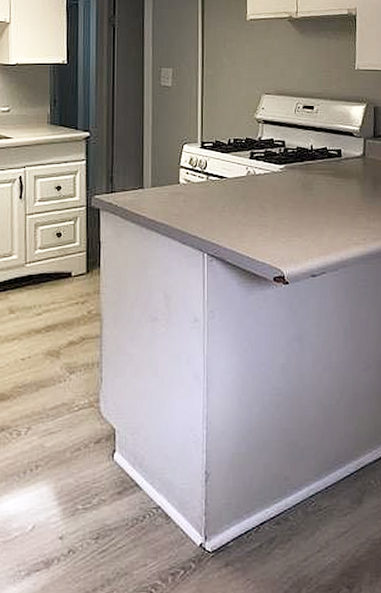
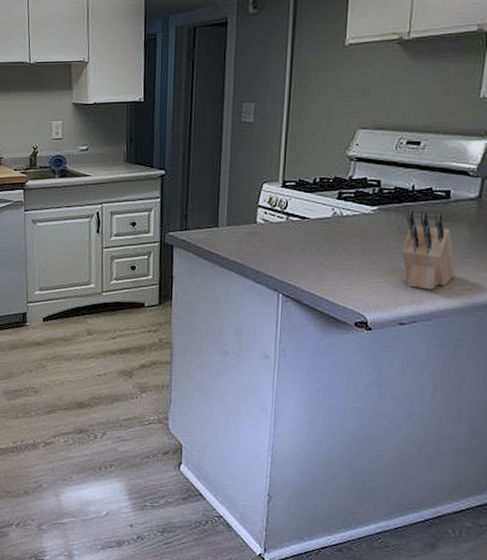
knife block: none [307,167,353,241] -> present [401,209,456,290]

